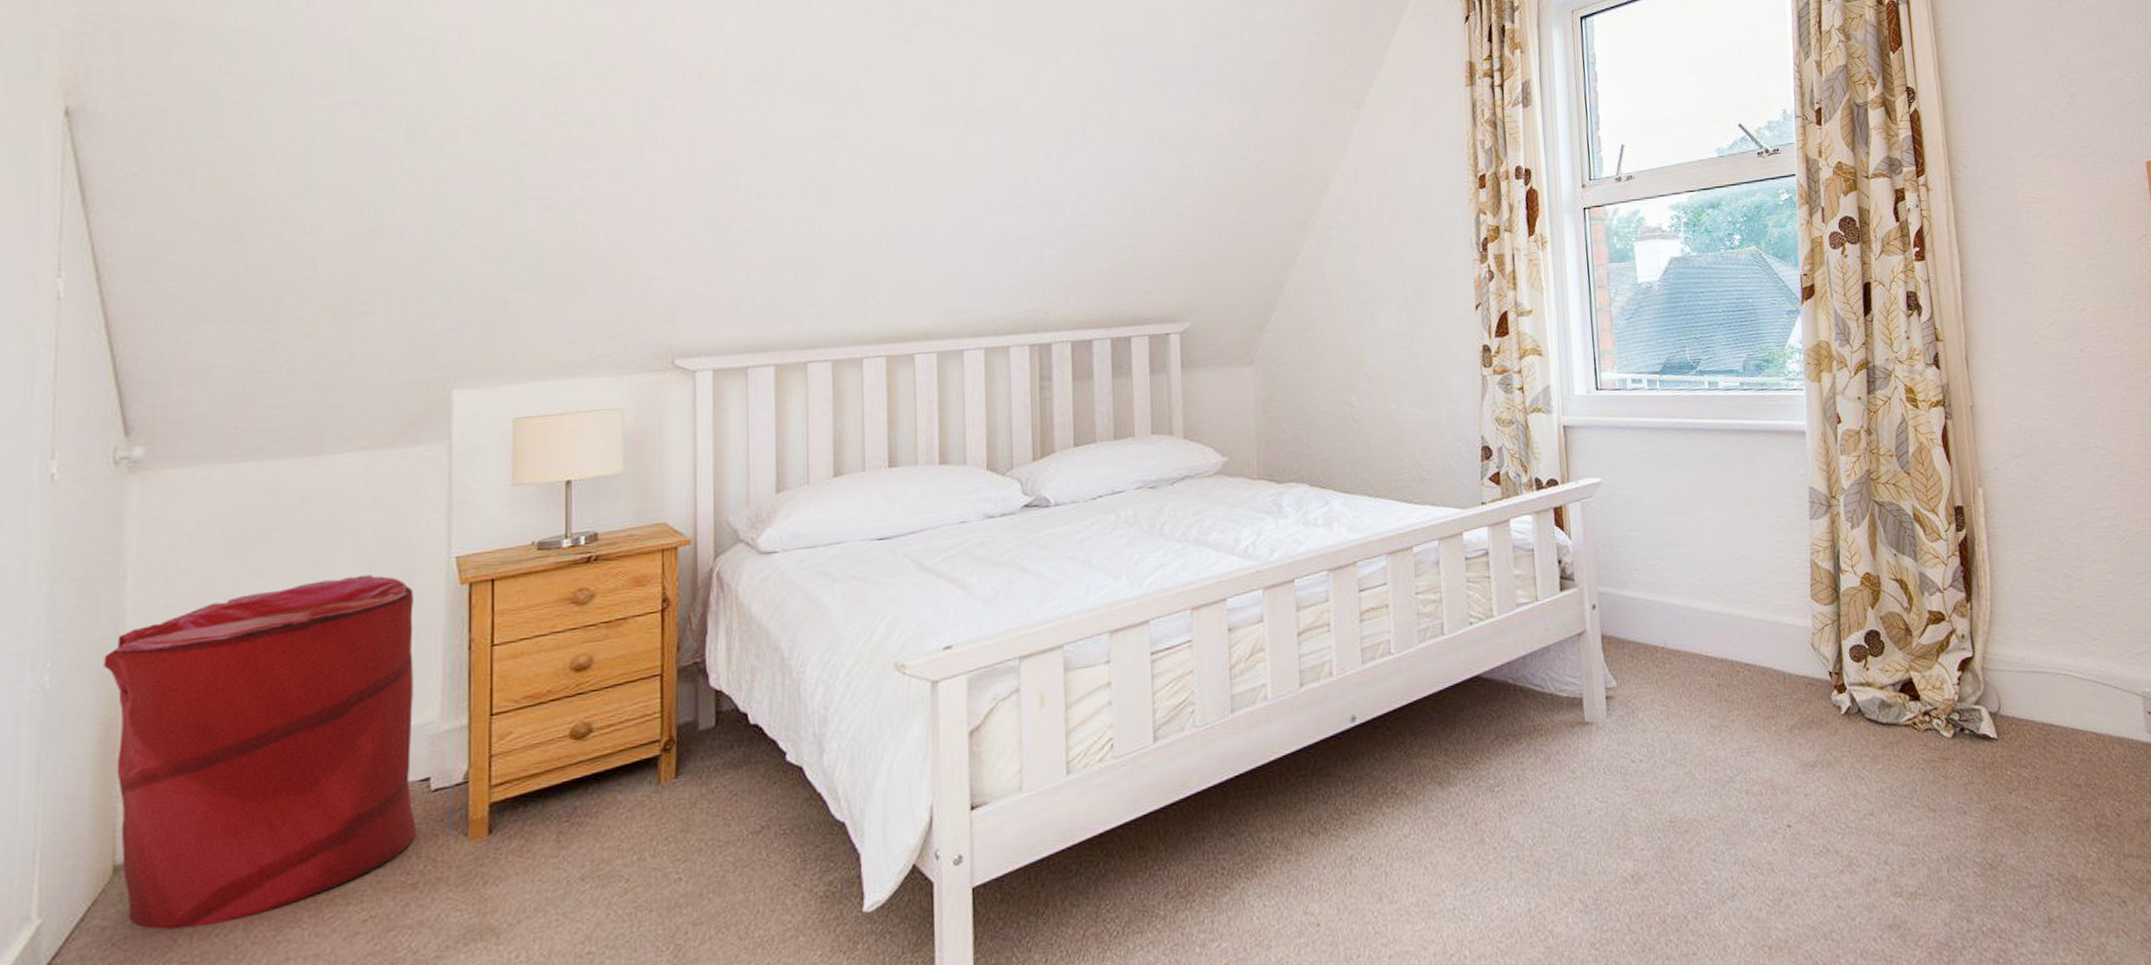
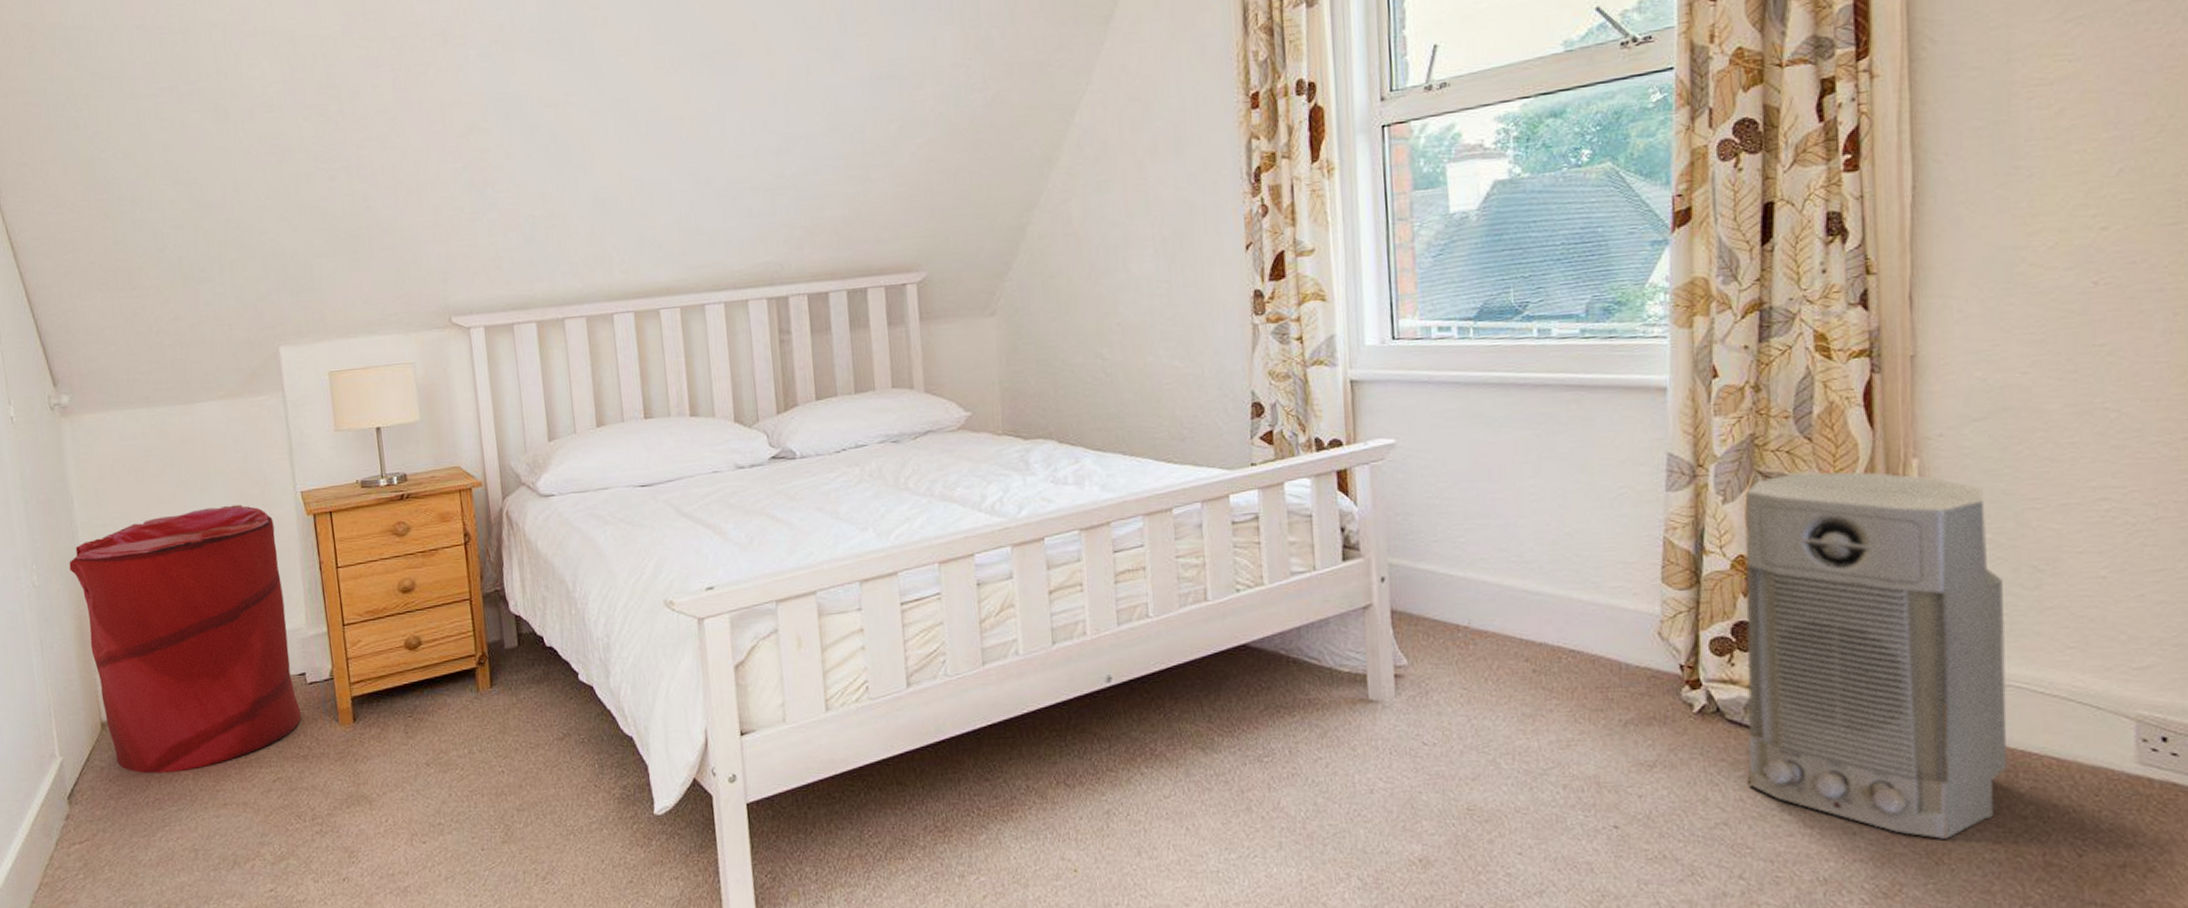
air purifier: none [1866,500,2063,811] -> present [1744,471,2007,839]

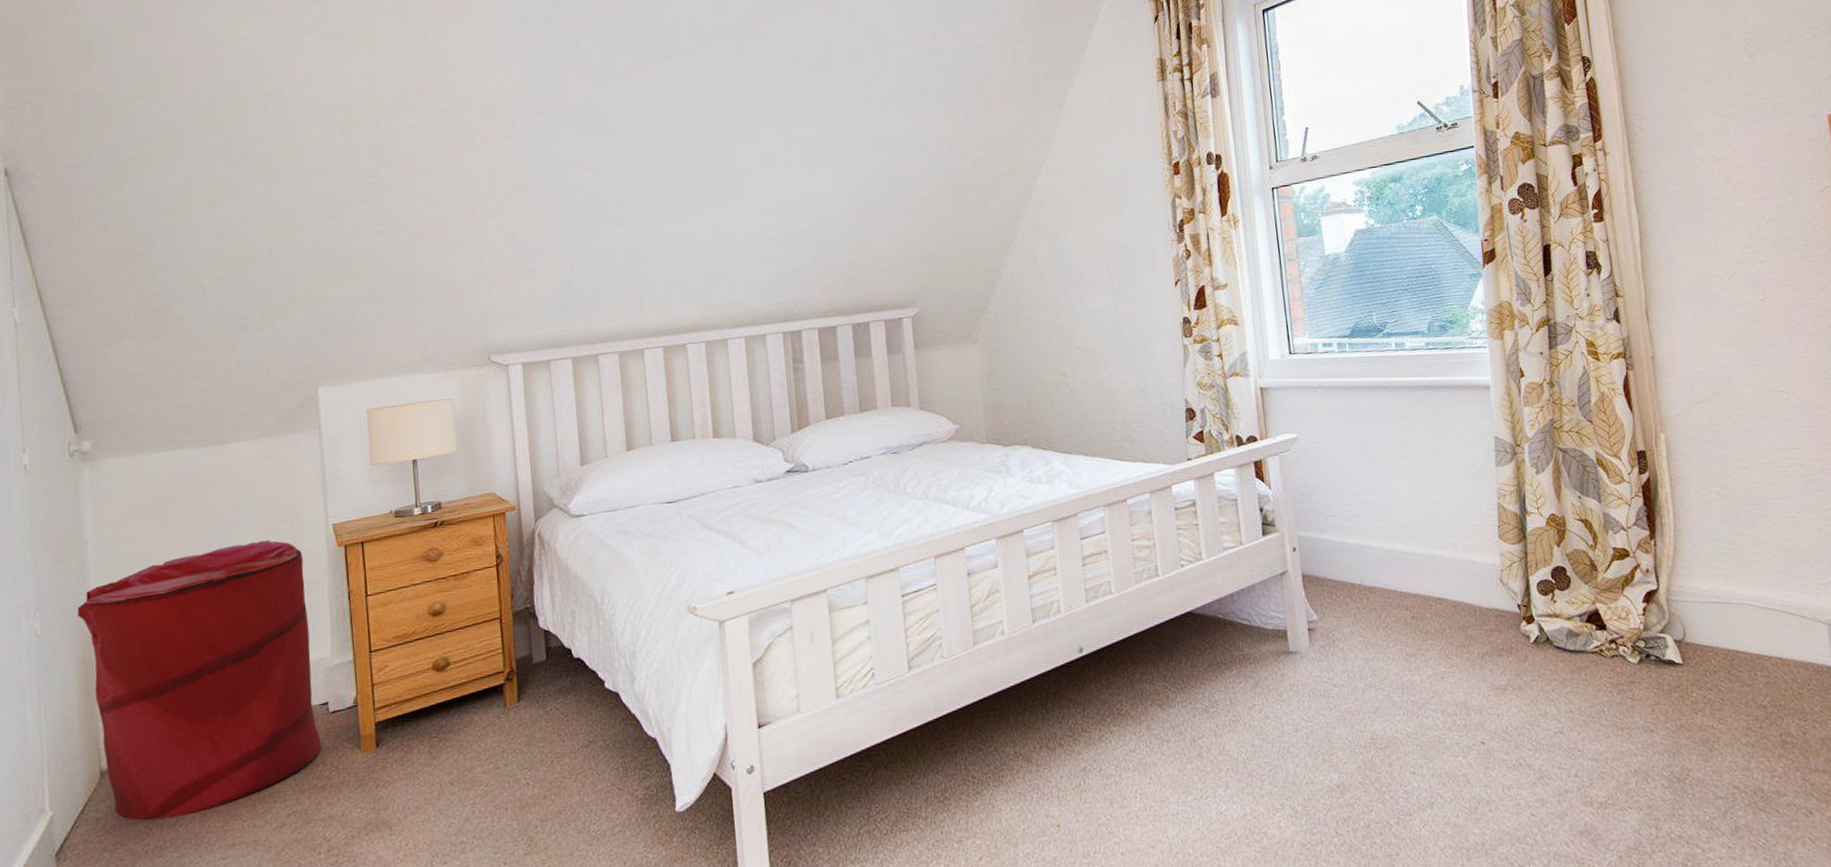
air purifier: present [1744,471,2007,839] -> none [1551,445,1748,730]

